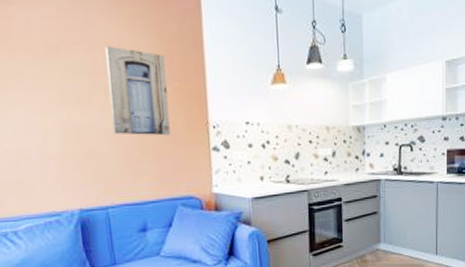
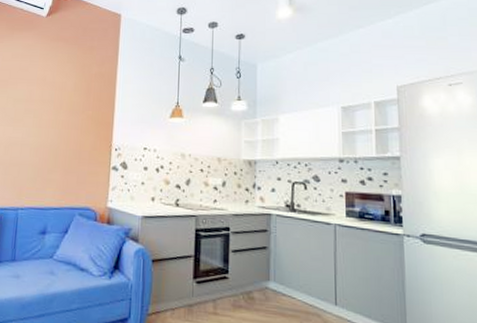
wall art: present [104,45,170,136] -> none [34,81,84,154]

